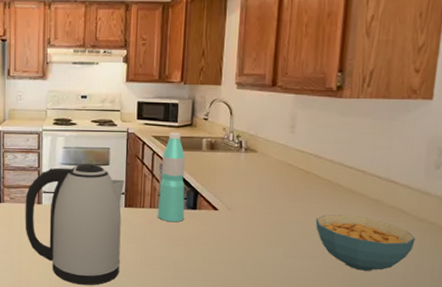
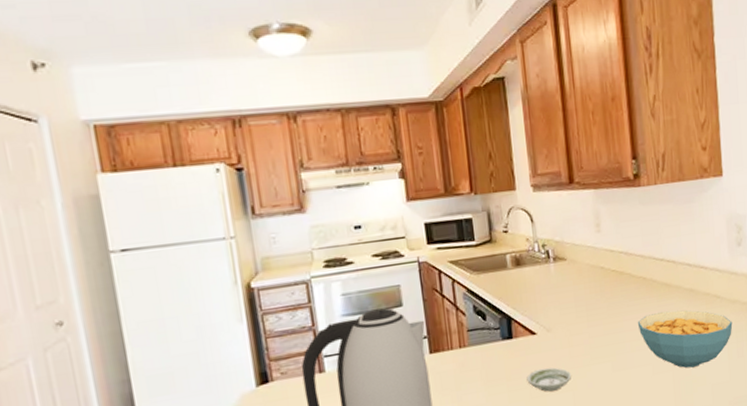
water bottle: present [158,132,186,223] -> none [463,252,502,360]
saucer: none [203,240,245,261] -> present [526,367,572,392]

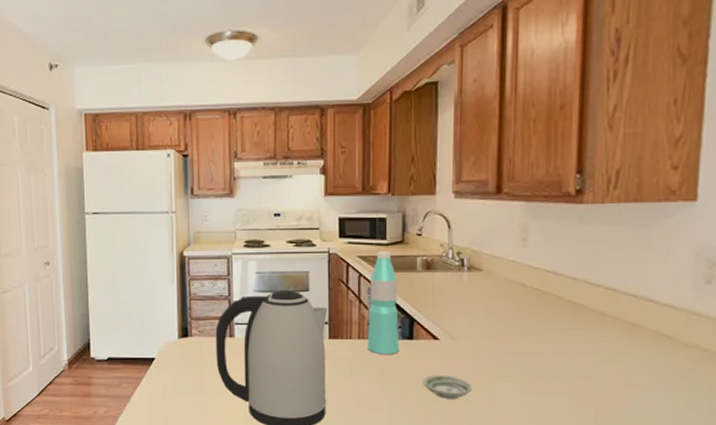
water bottle: none [463,252,502,360] -> present [368,251,400,355]
cereal bowl: present [637,310,733,369] -> none [558,342,686,409]

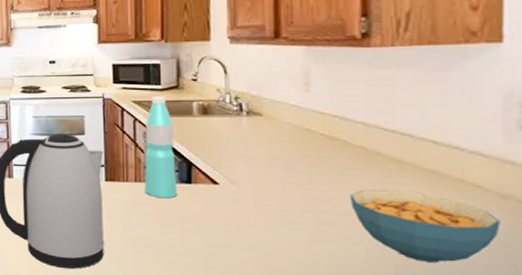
saucer: present [423,374,473,399] -> none [203,219,257,245]
cereal bowl: none [558,342,686,409] -> present [349,189,501,263]

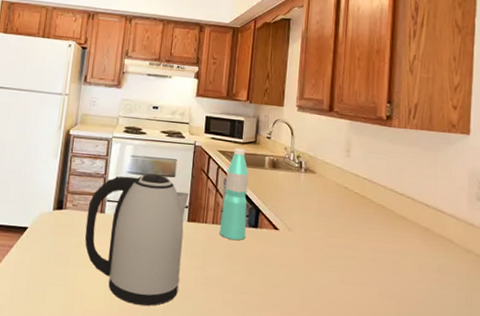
cereal bowl: present [349,189,501,263] -> none [371,240,464,303]

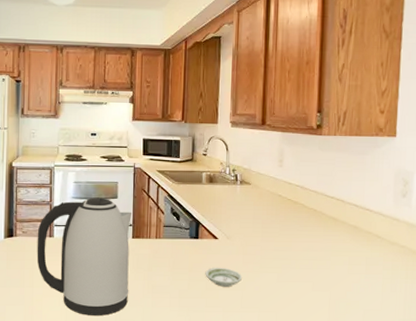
water bottle: present [220,148,249,241] -> none [163,167,188,252]
saucer: none [263,261,304,285] -> present [205,267,243,287]

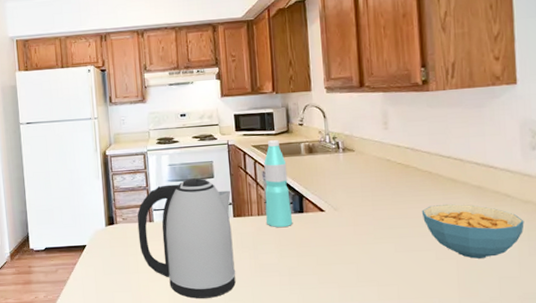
water bottle: none [163,167,188,252] -> present [264,140,293,228]
saucer: present [205,267,243,287] -> none [314,241,356,262]
cereal bowl: none [304,241,390,292] -> present [421,204,524,259]

